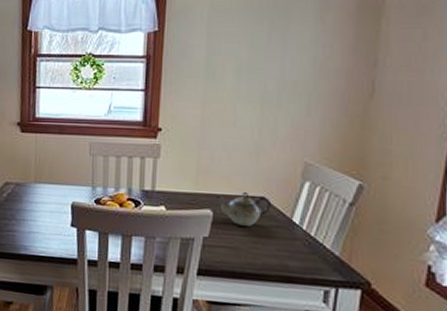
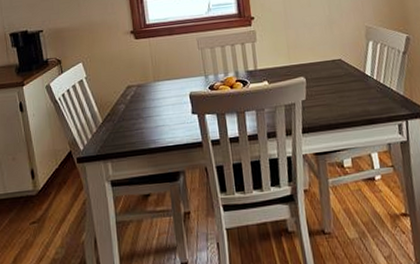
teapot: present [215,192,270,226] -> none [305,58,348,86]

